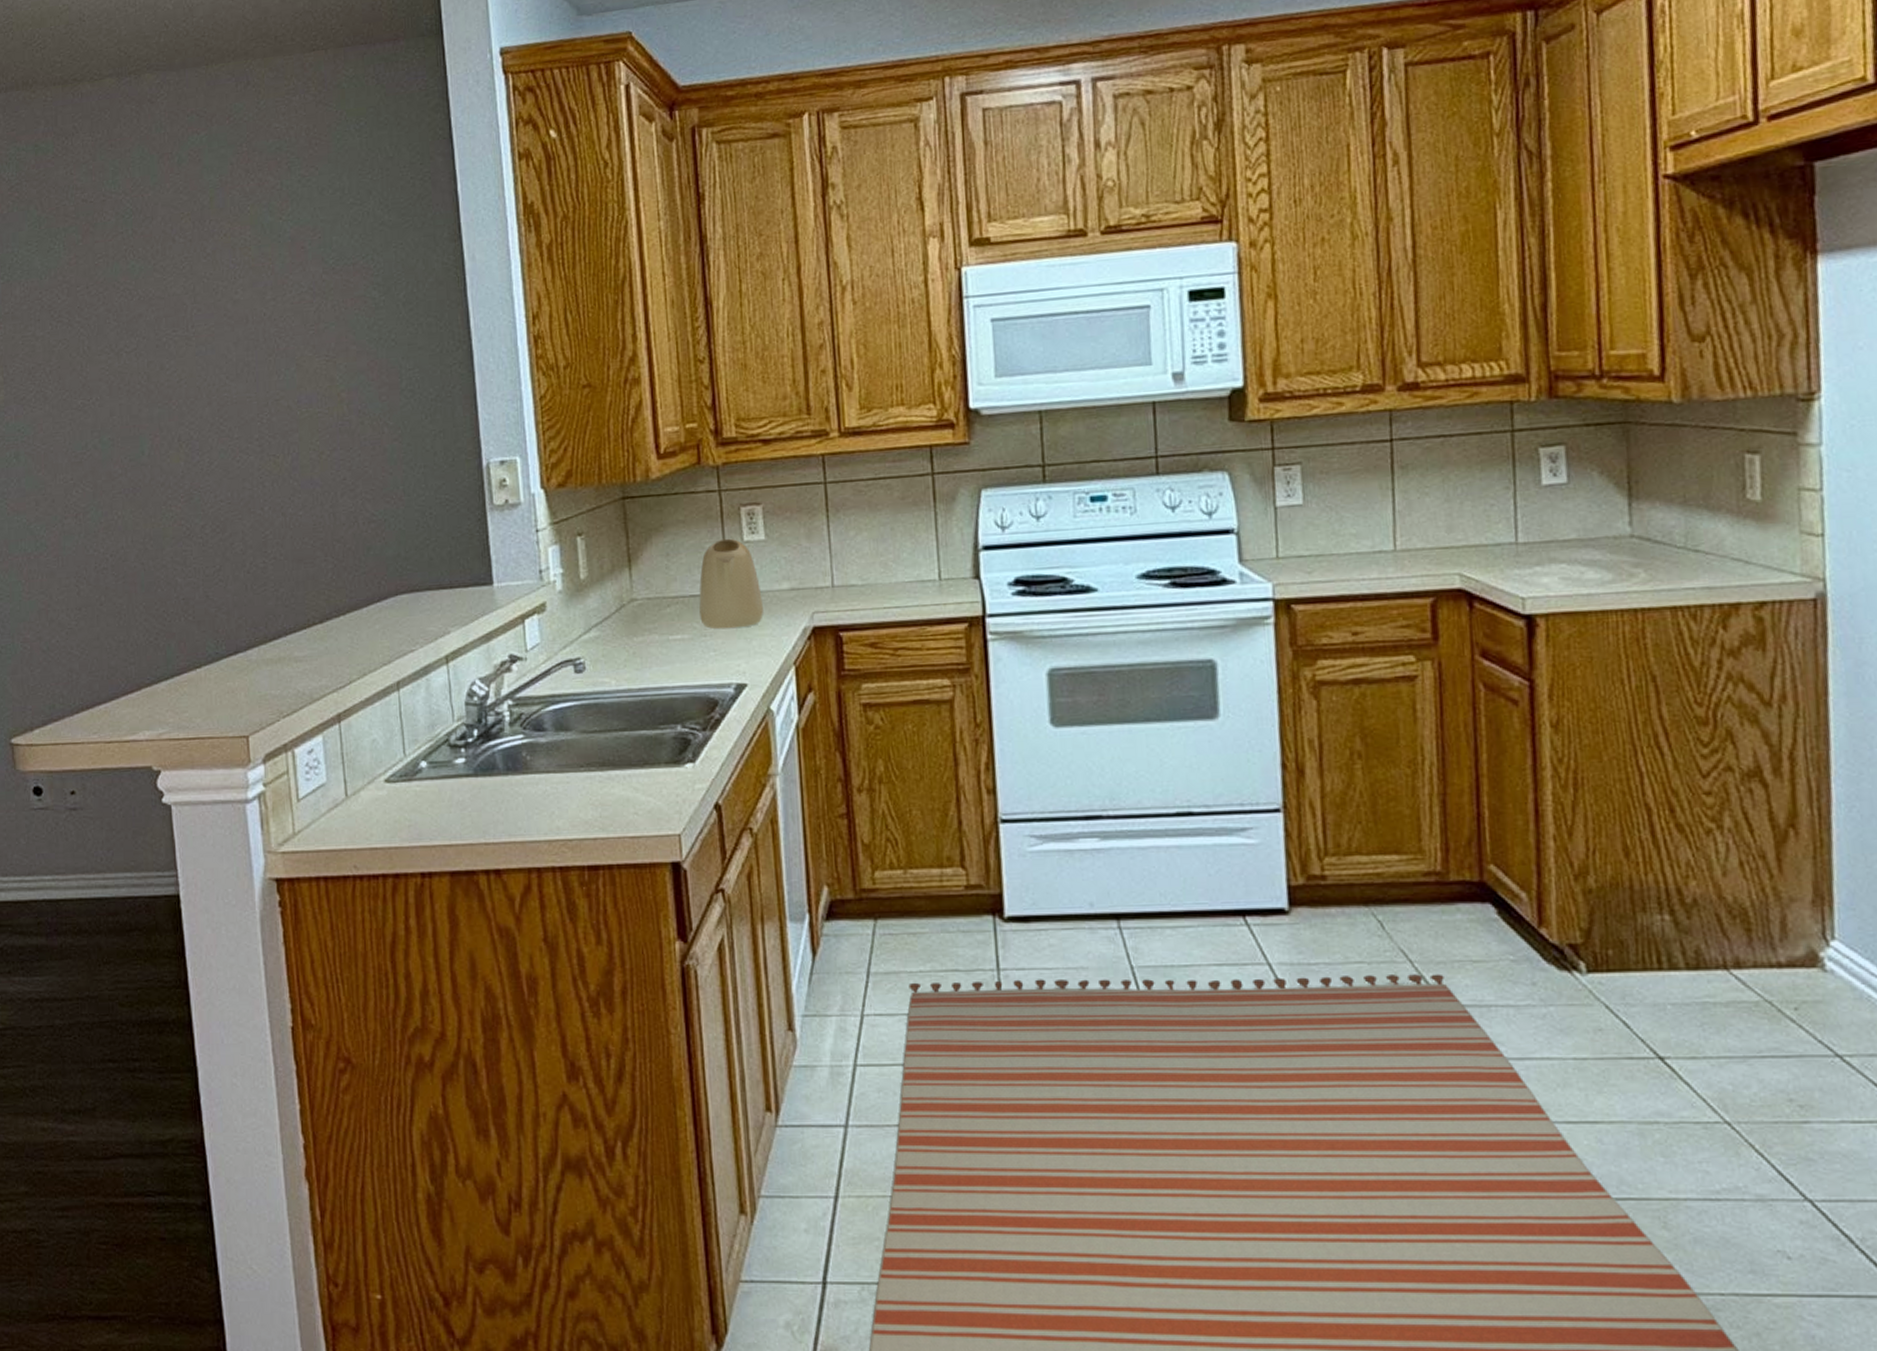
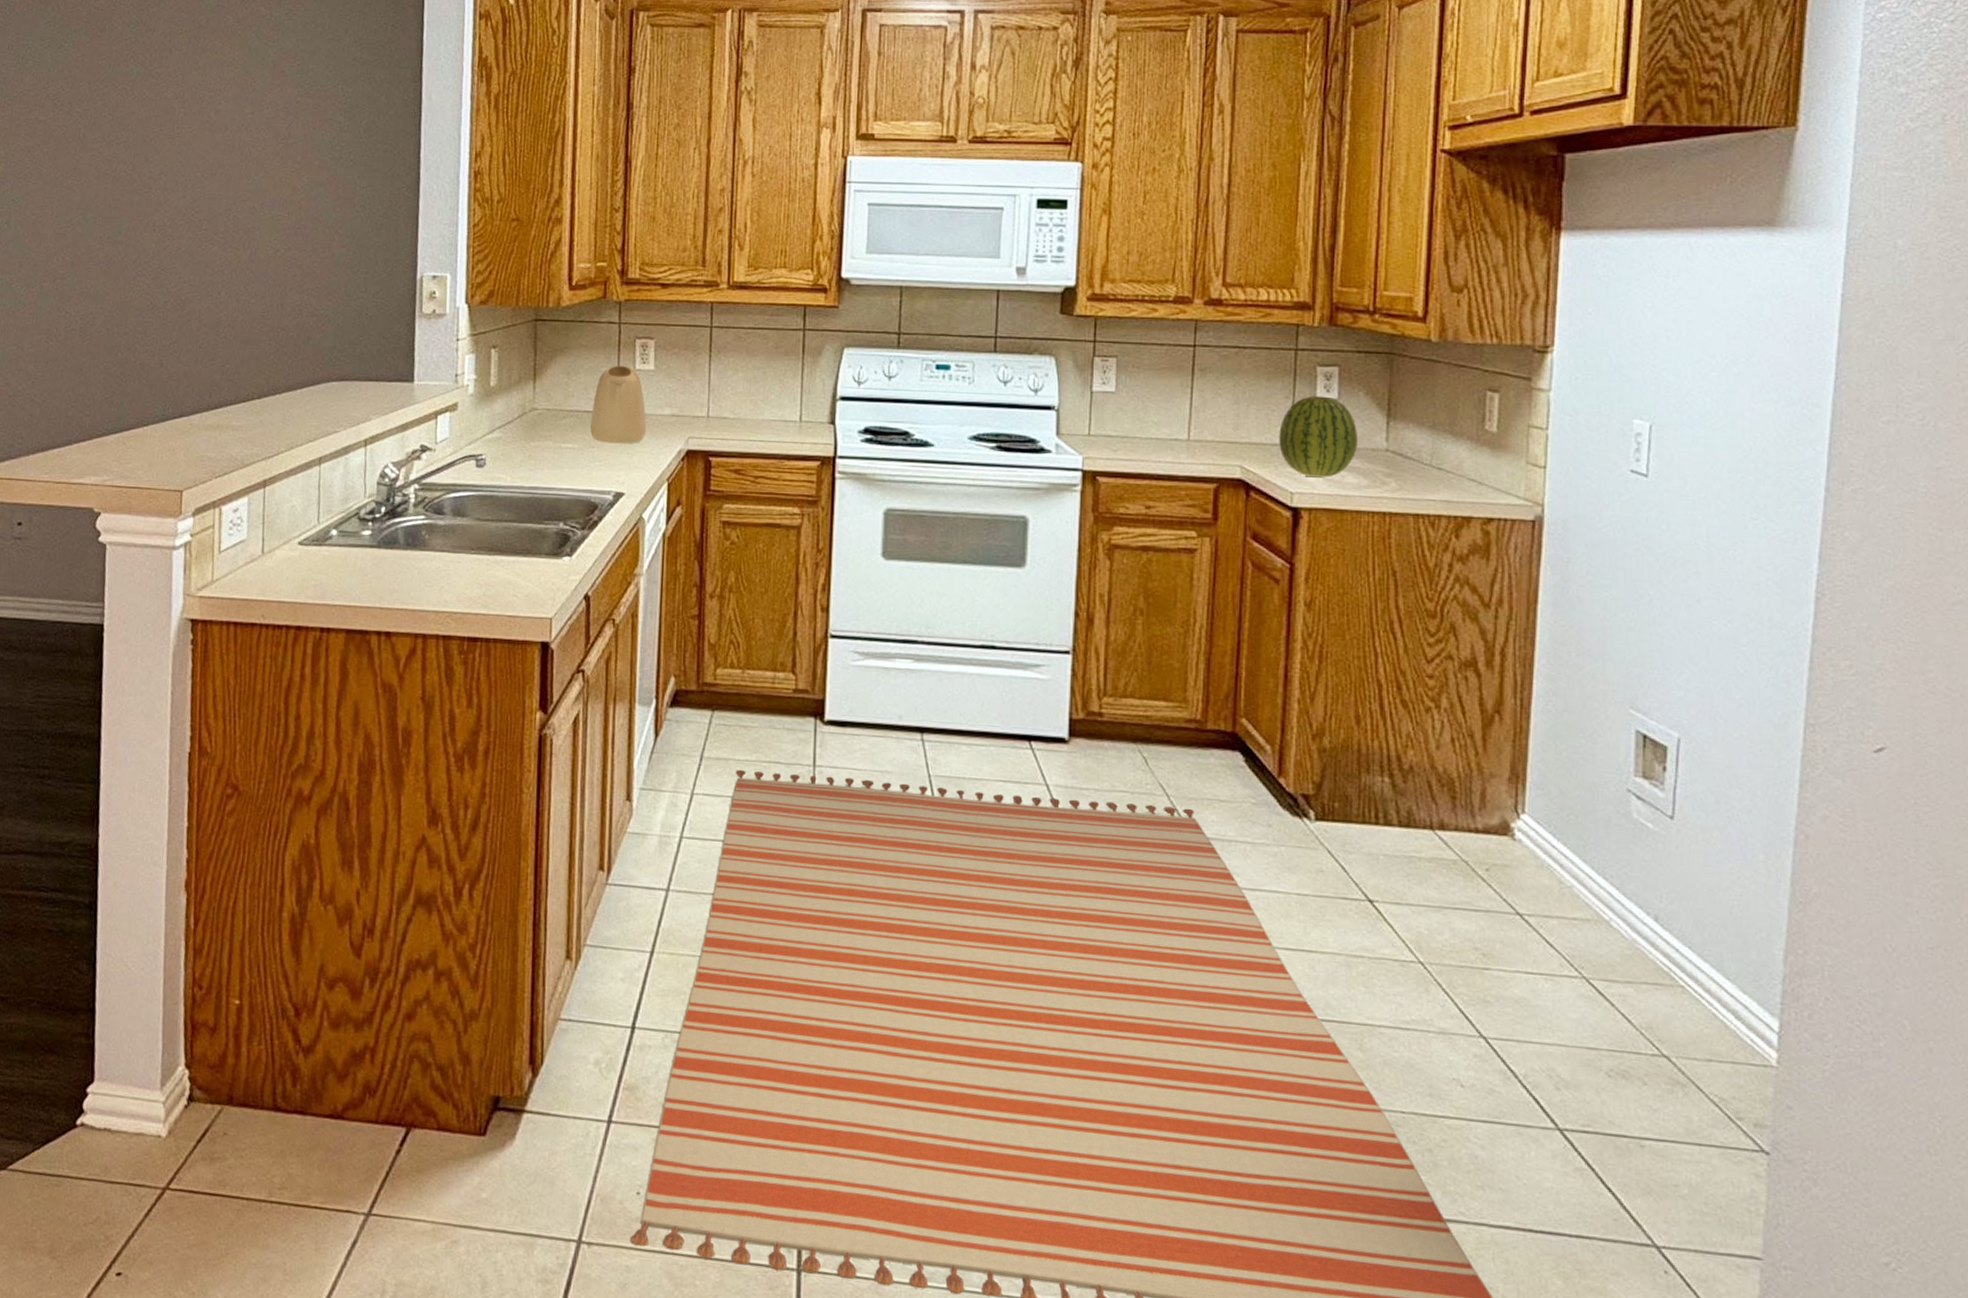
fruit: none [1501,481,1597,578] -> present [1279,396,1359,478]

